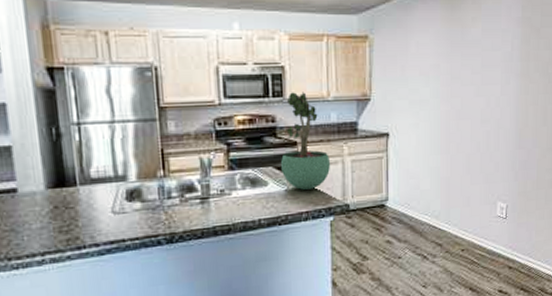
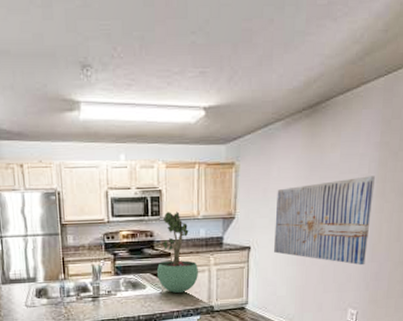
wall art: none [414,54,518,153] -> present [273,176,375,266]

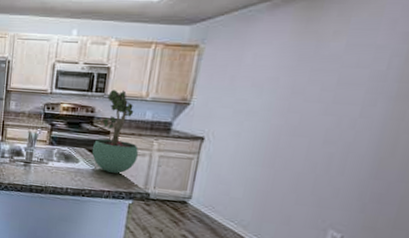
wall art: present [273,176,375,266] -> none [233,73,397,182]

